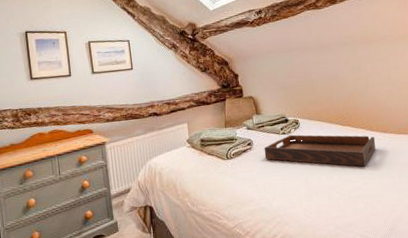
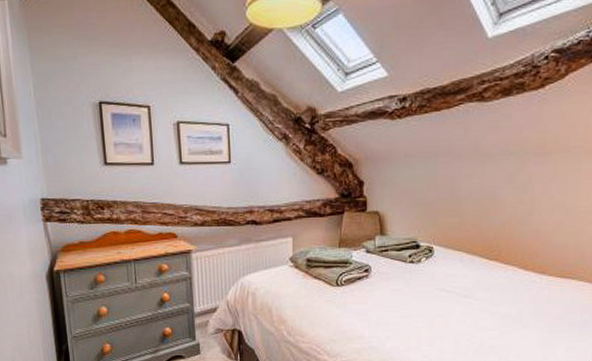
serving tray: present [264,134,376,167] -> none [383,264,528,313]

